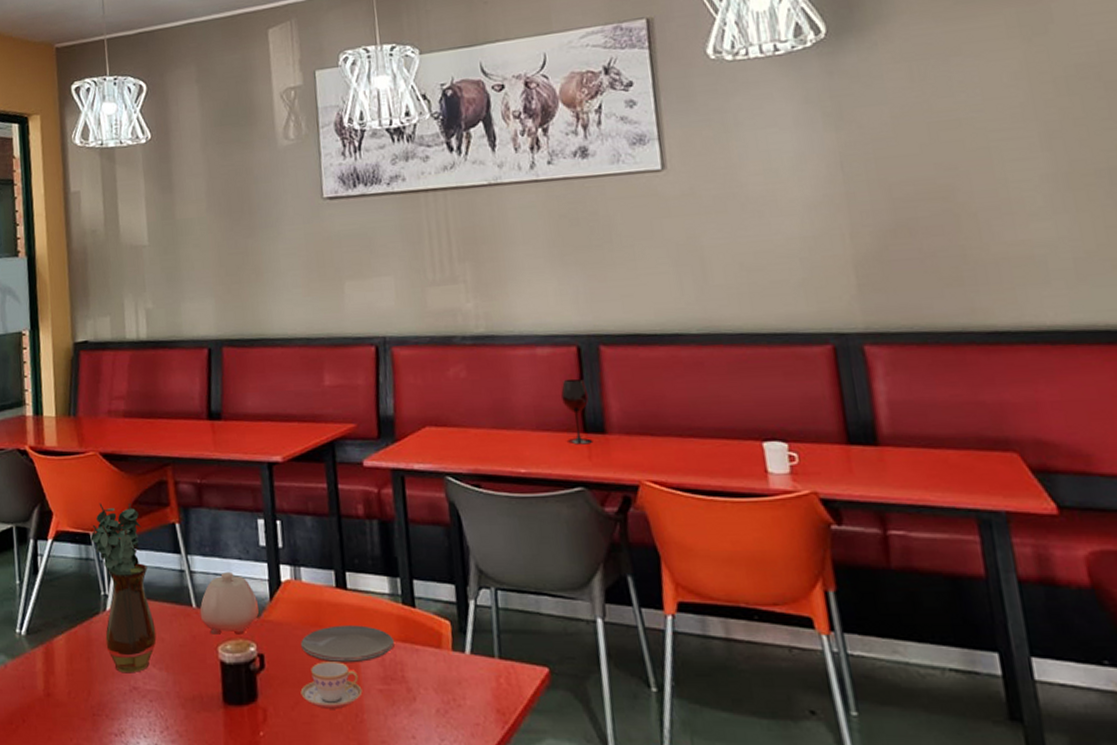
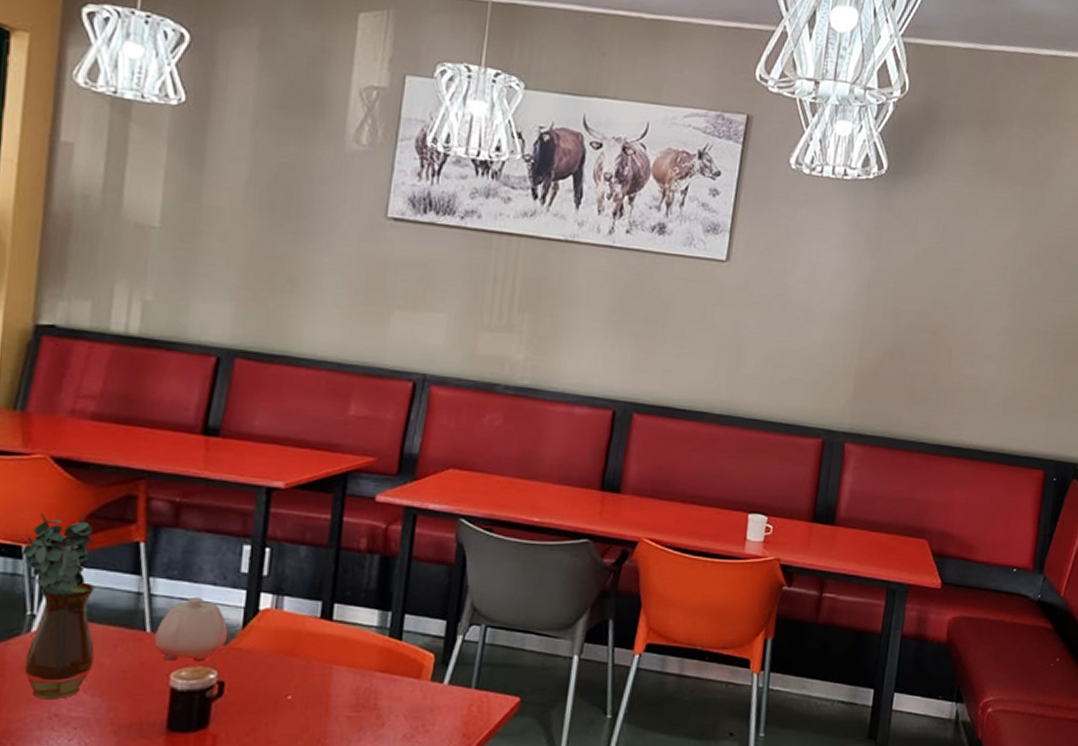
teacup: present [300,662,363,709] -> none [260,690,330,735]
plate: present [301,625,394,663] -> none [270,655,373,692]
wineglass: present [561,378,592,445] -> none [583,439,613,501]

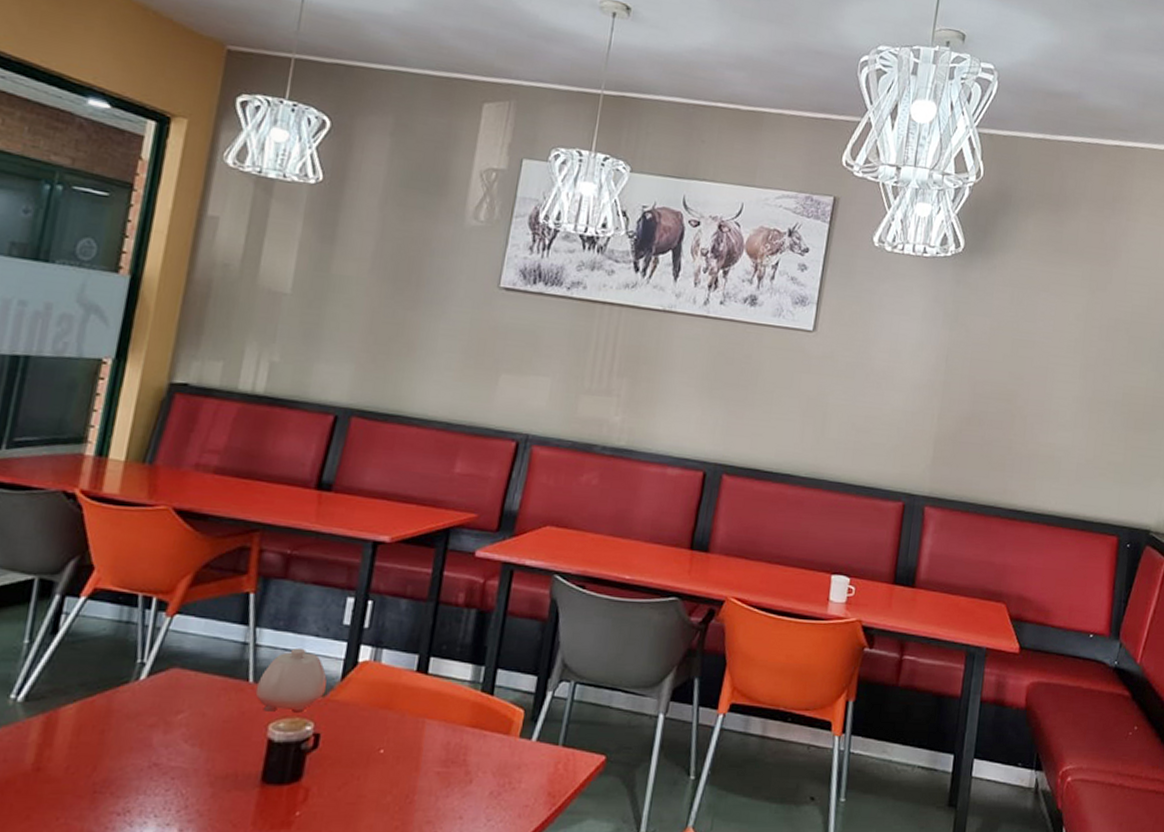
vase: present [22,513,95,698] -> none [129,563,207,748]

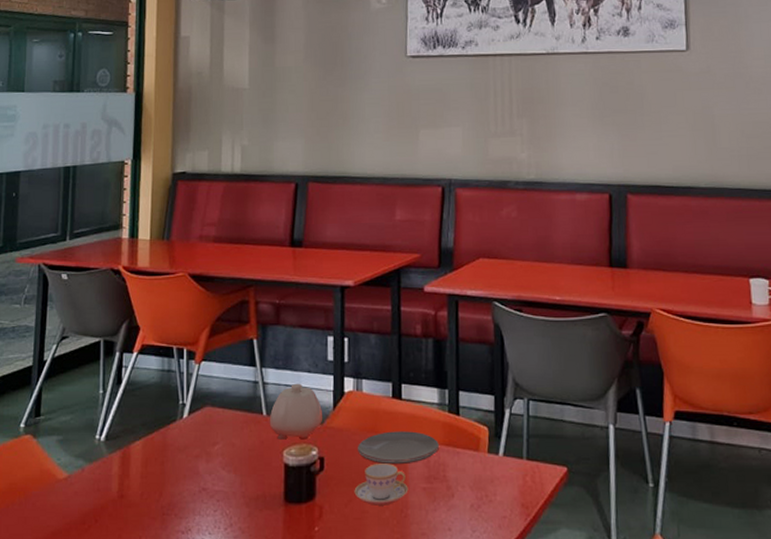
teacup: none [351,743,420,790] -> present [354,463,408,505]
plate: none [364,708,464,746] -> present [358,431,439,465]

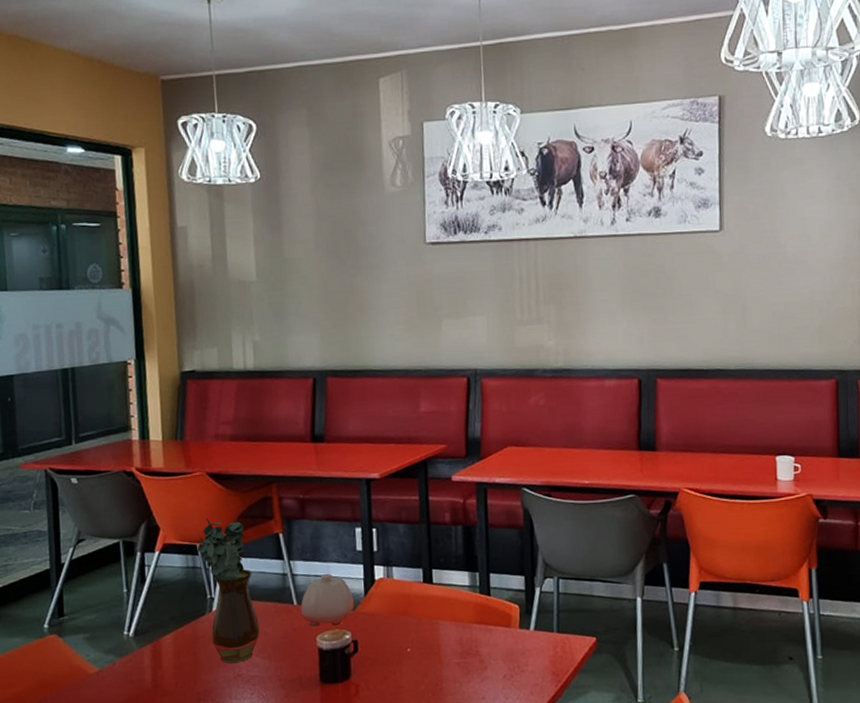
vase: none [174,320,228,474] -> present [197,517,260,663]
teacup: present [354,463,408,505] -> none [389,643,442,681]
plate: present [358,431,439,465] -> none [391,612,471,644]

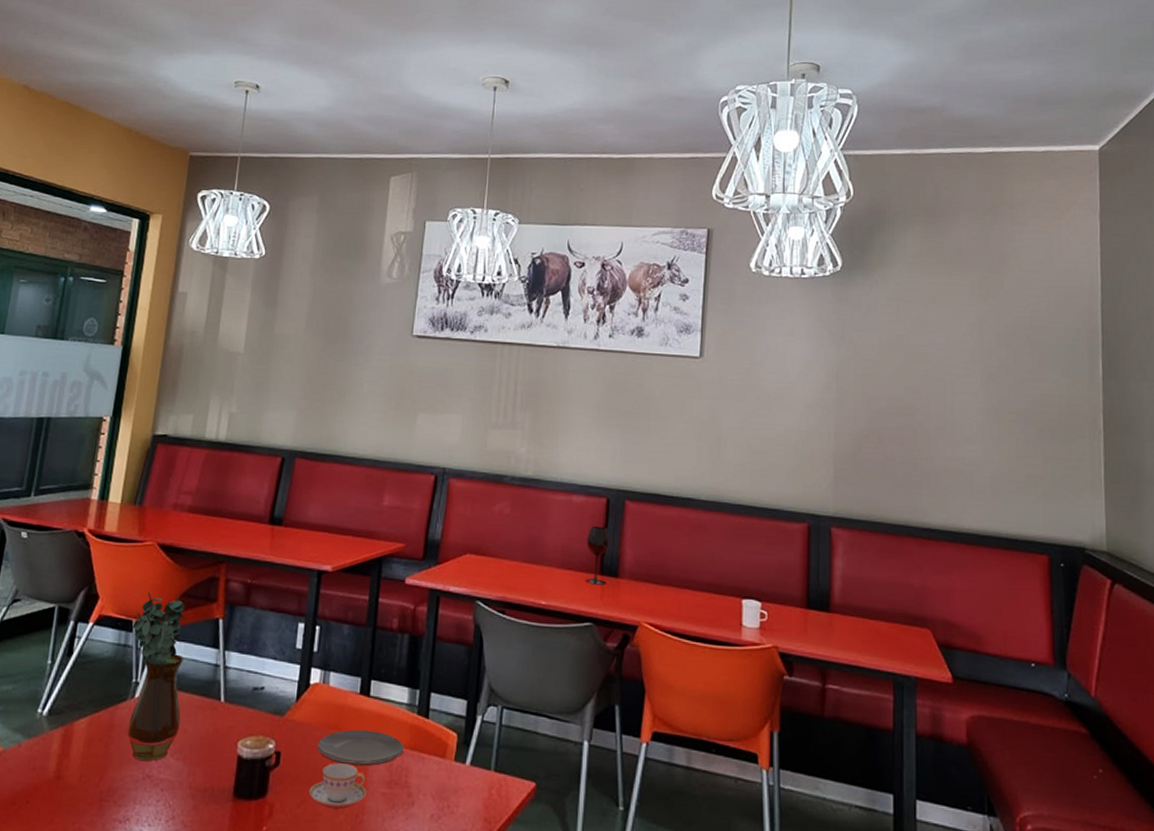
sugar bowl: present [300,573,355,627] -> none [226,670,285,732]
teacup: none [389,643,442,681] -> present [309,763,367,809]
plate: none [391,612,471,644] -> present [317,729,404,767]
wineglass: none [623,406,645,460] -> present [584,525,610,585]

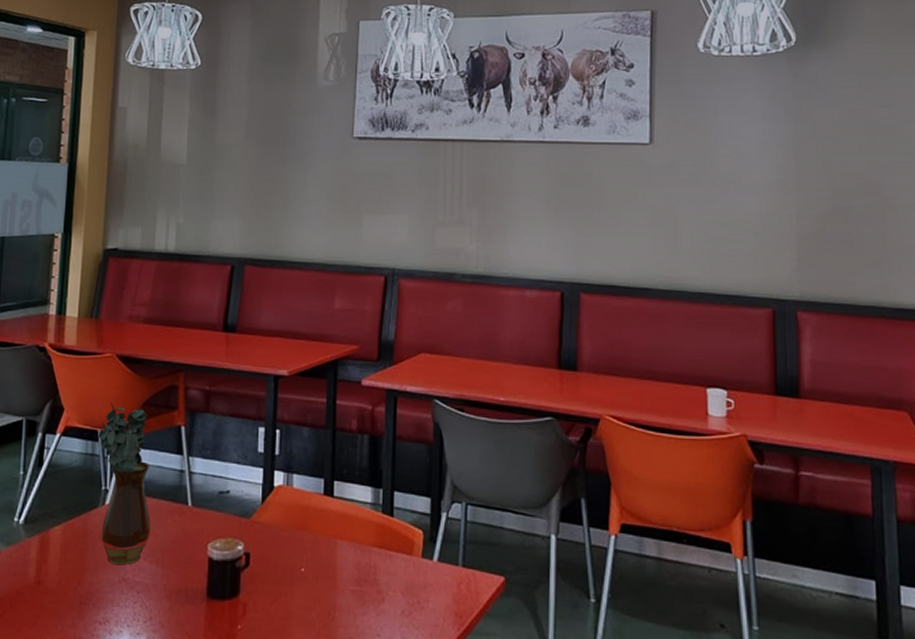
teacup: present [309,763,367,809] -> none [280,562,337,607]
plate: present [317,729,404,767] -> none [286,529,370,565]
wineglass: present [584,525,610,585] -> none [542,320,566,380]

